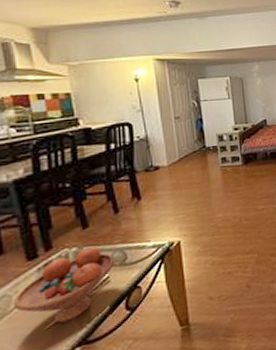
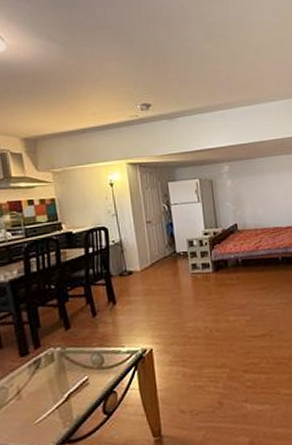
fruit bowl: present [12,246,115,323] -> none [9,348,94,419]

